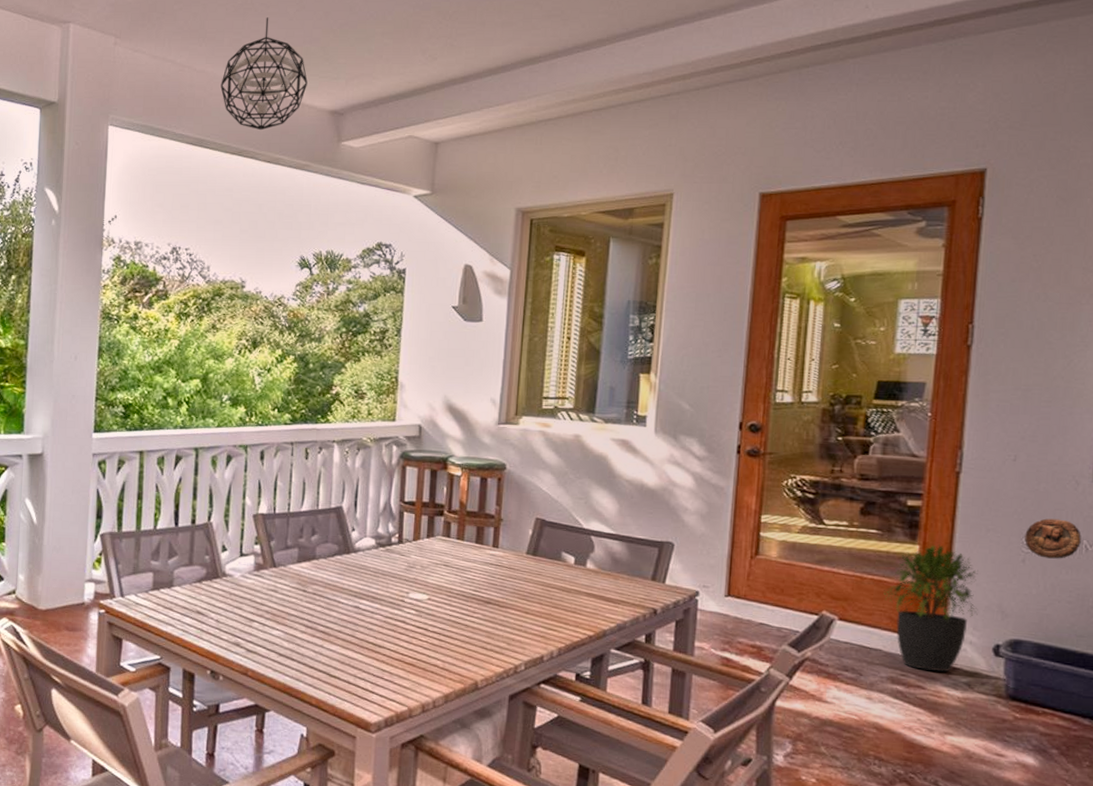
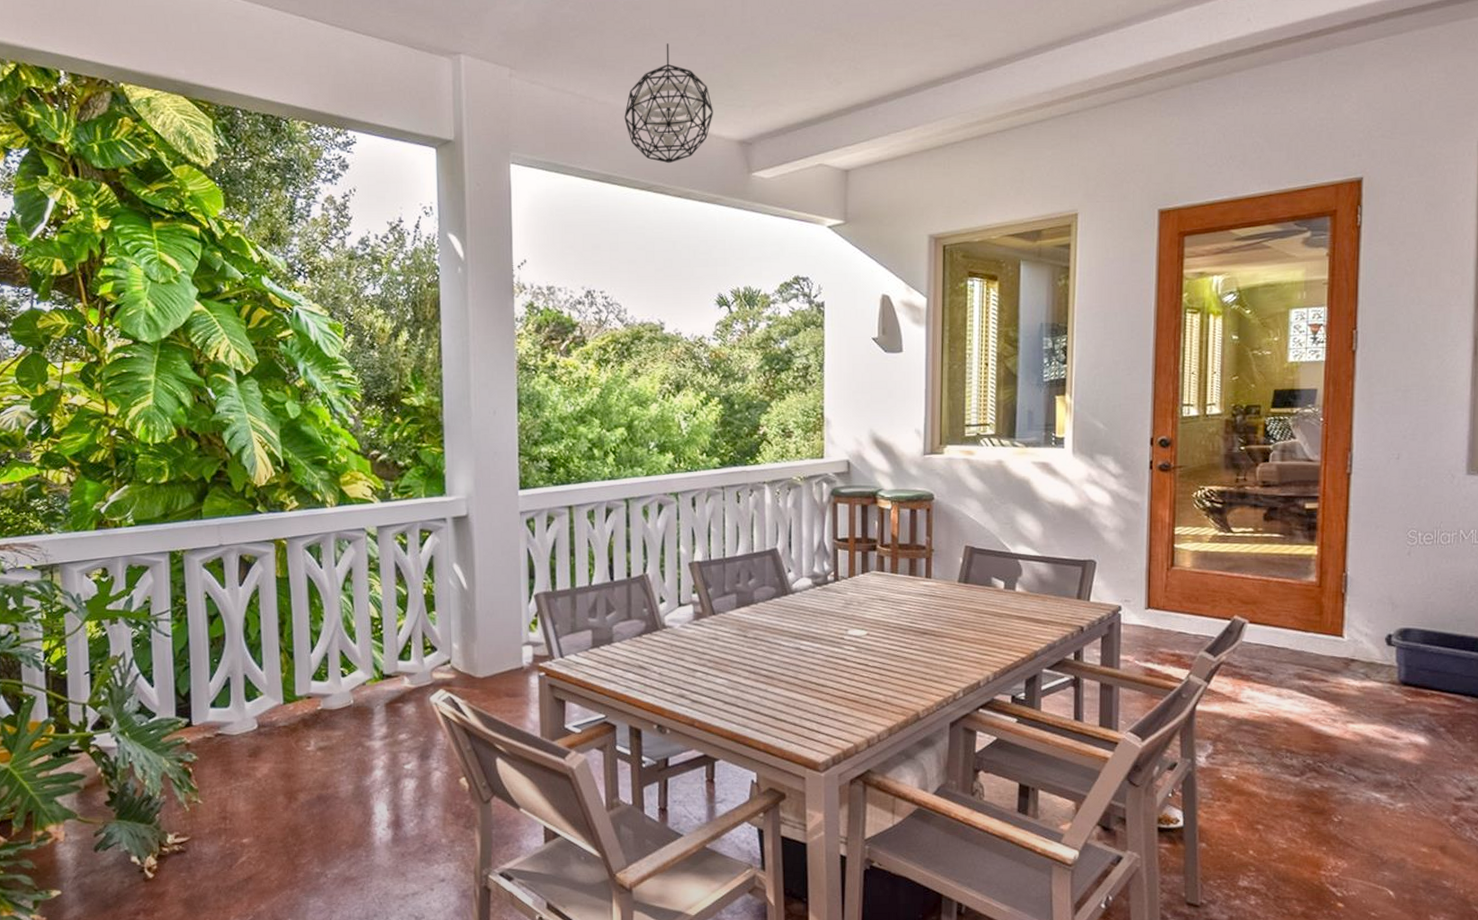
potted plant: present [883,544,978,672] -> none [1288,544,1371,664]
decorative relief: present [1024,518,1081,559] -> none [1409,512,1458,550]

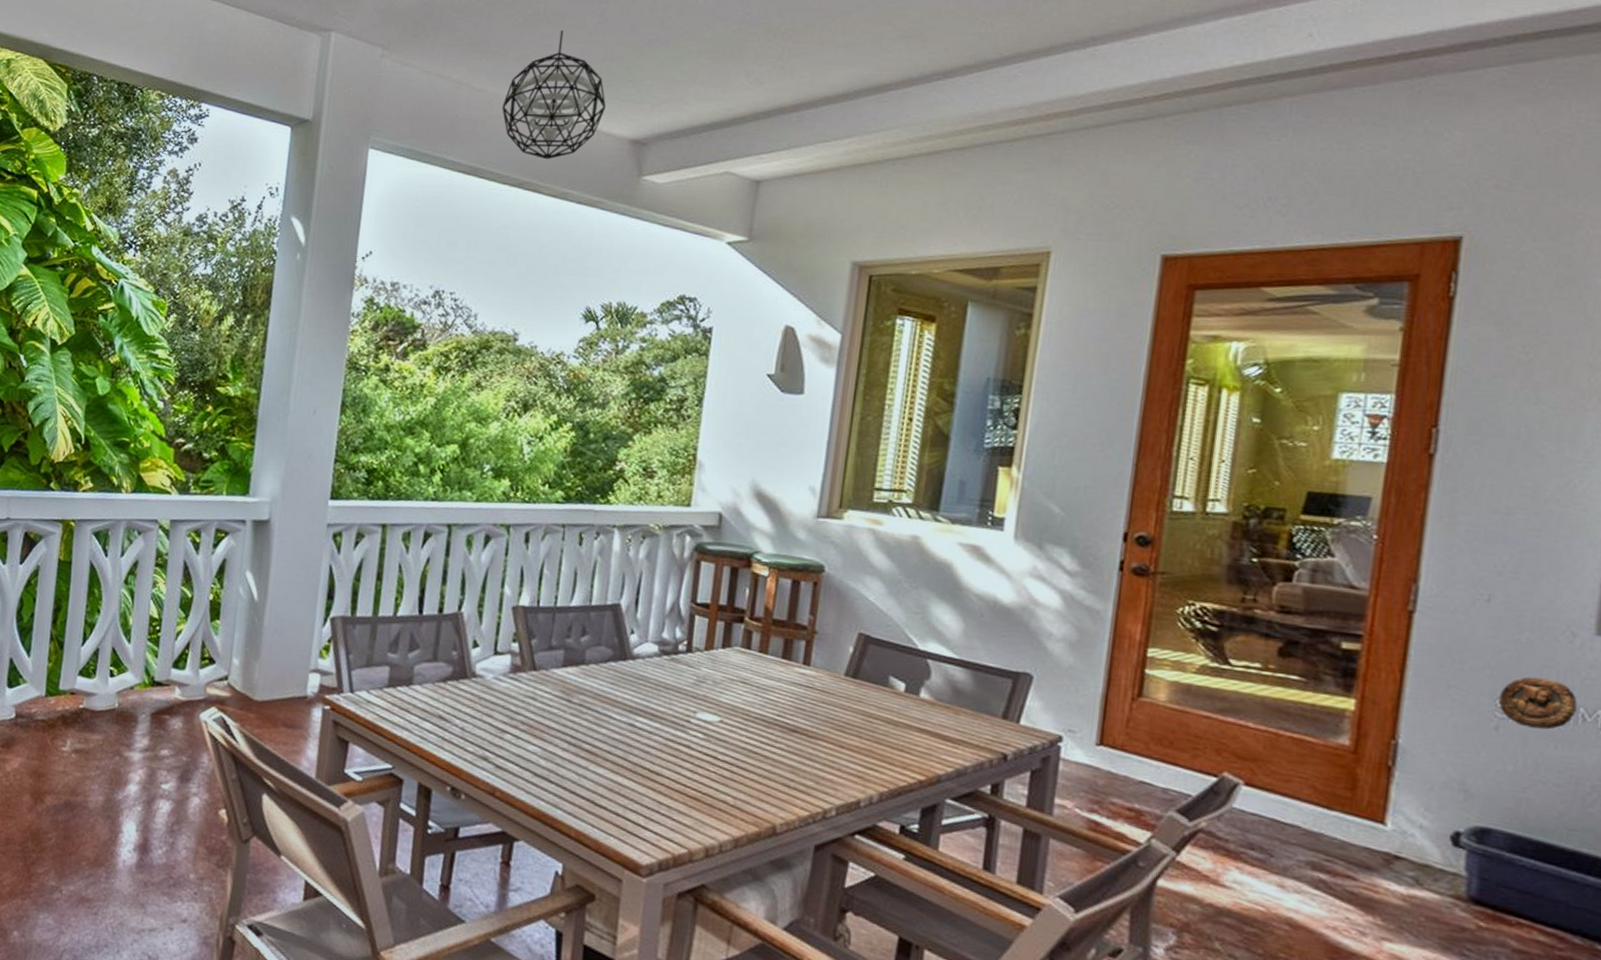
decorative relief: none [1409,512,1458,550] -> present [1499,676,1577,730]

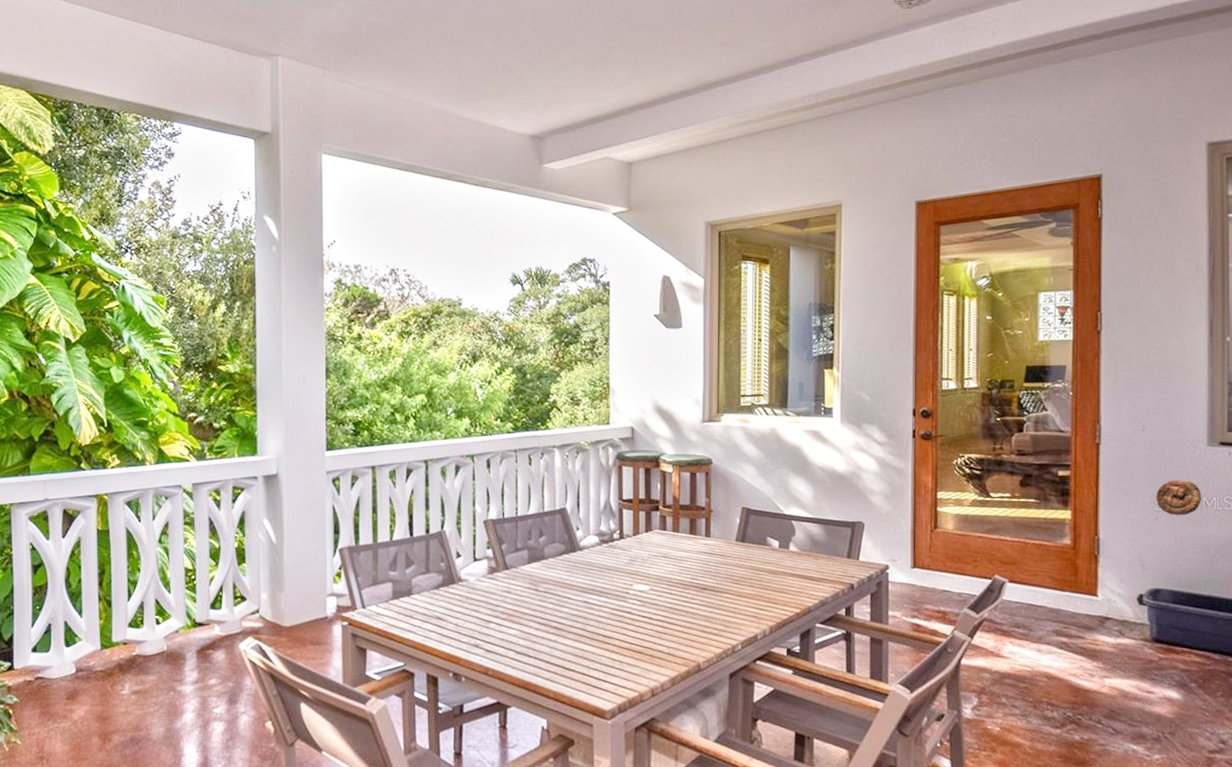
pendant light: present [502,30,606,160] -> none [427,48,508,156]

